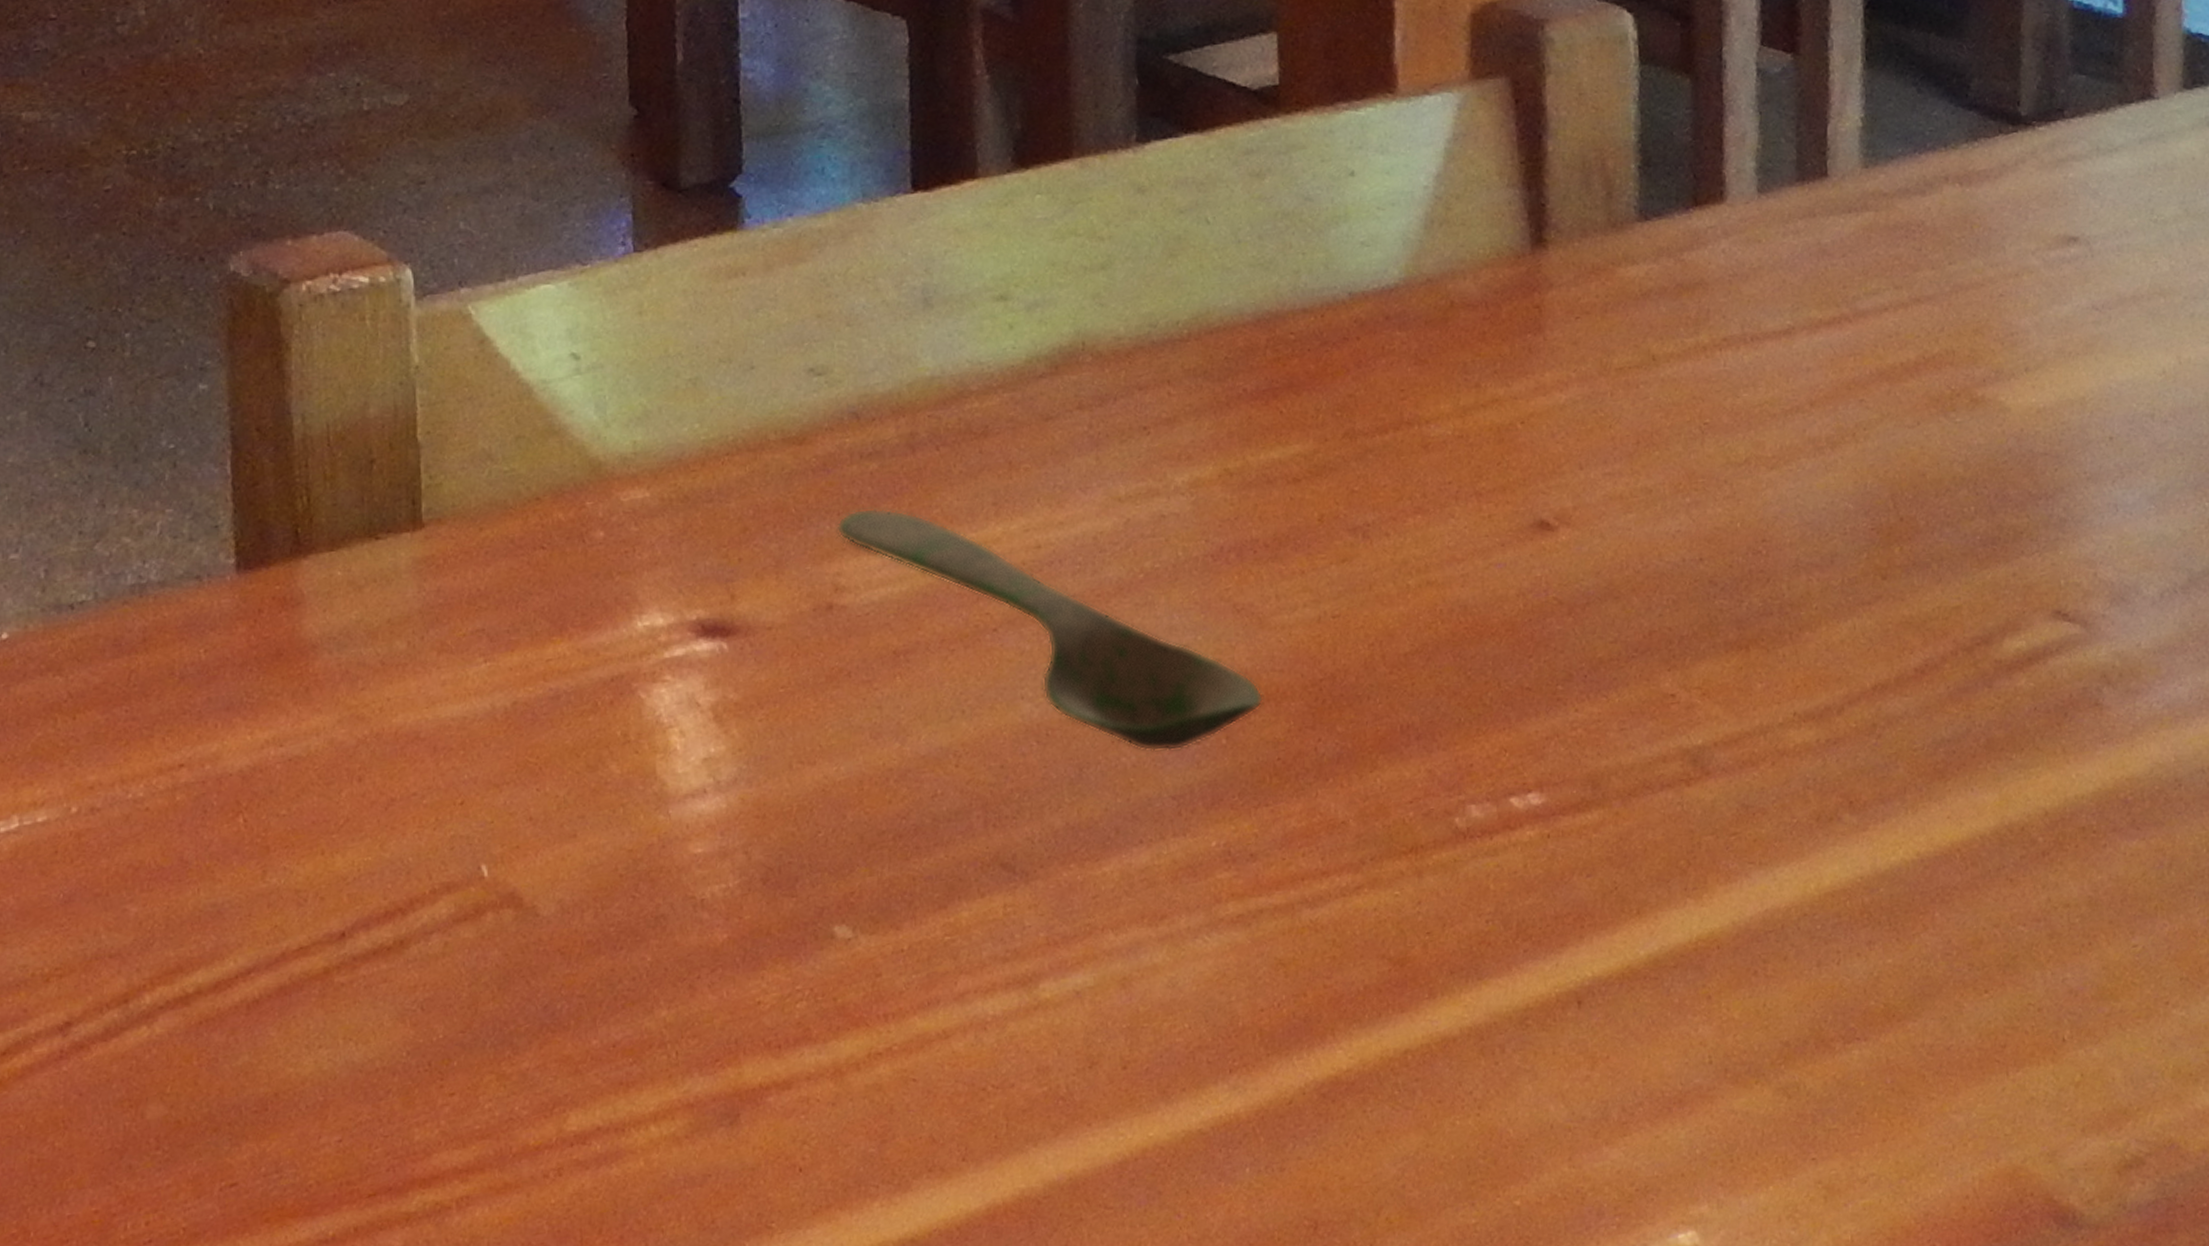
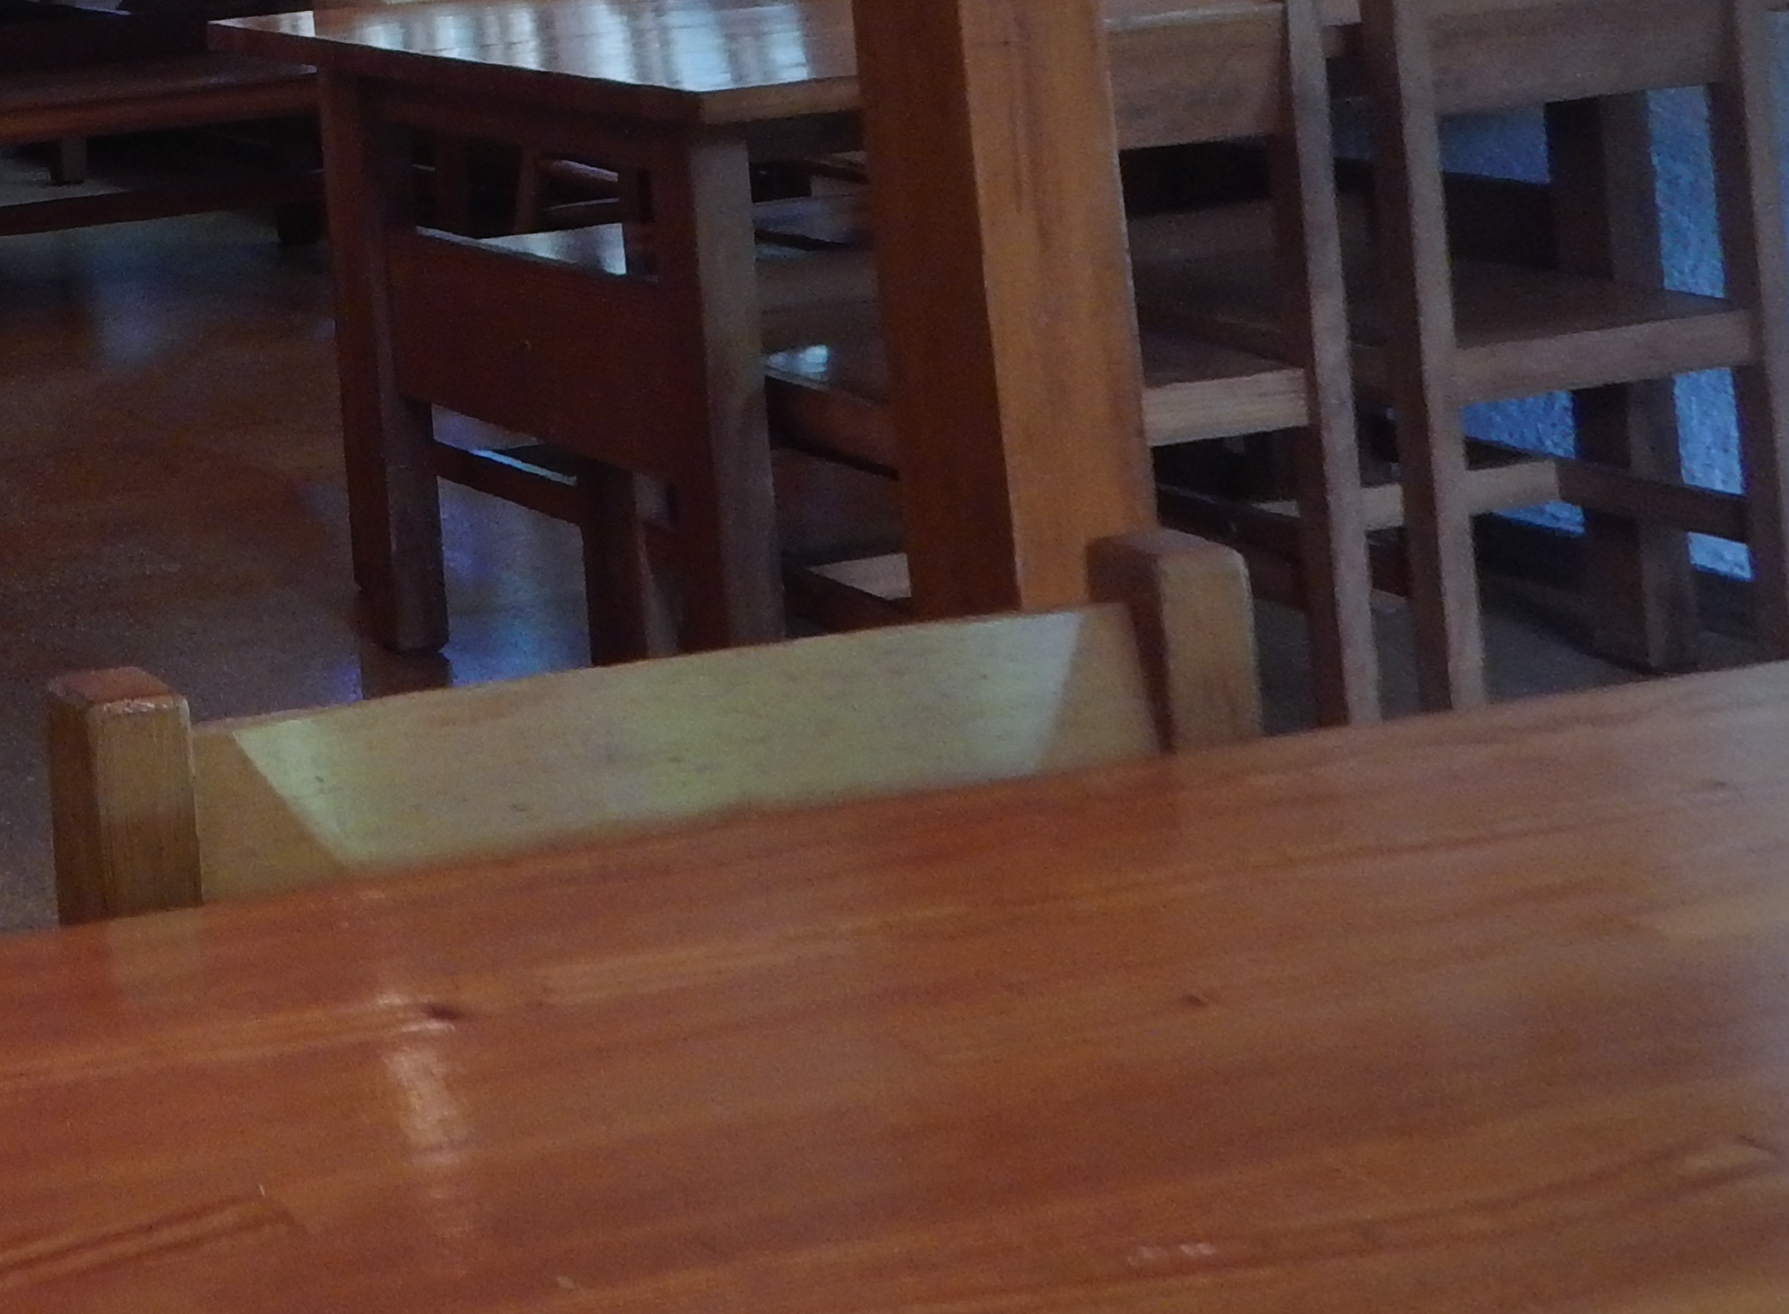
spoon: present [836,507,1263,752] -> none [542,925,934,1163]

